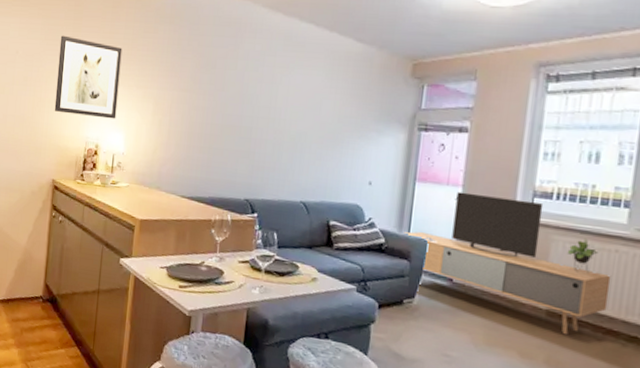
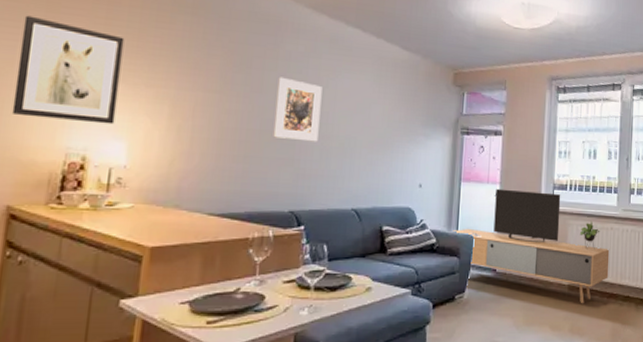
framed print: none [232,75,276,137] -> present [273,77,323,142]

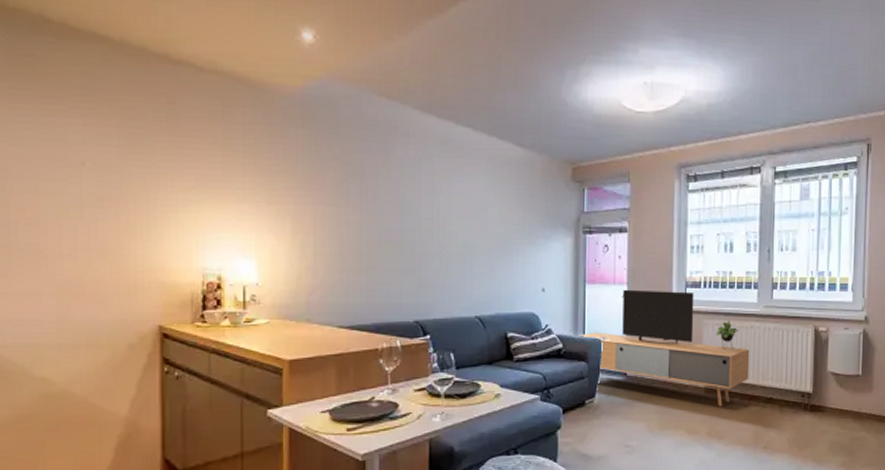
wall art: present [11,15,125,125] -> none [149,141,243,244]
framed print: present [273,77,323,142] -> none [392,185,437,250]

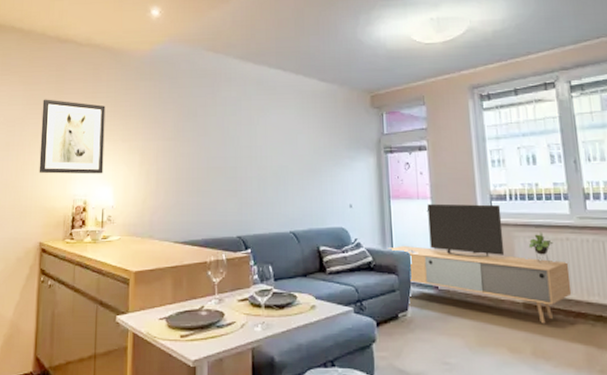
wall art: none [149,141,243,244] -> present [39,99,106,174]

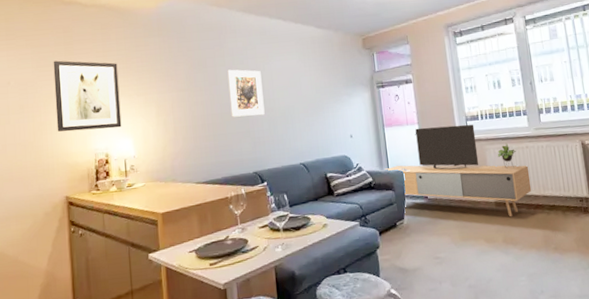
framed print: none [218,120,255,174] -> present [227,69,265,117]

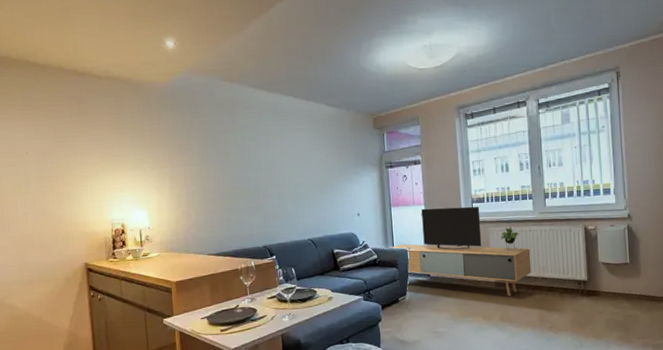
wall art: present [53,60,122,132] -> none [69,132,137,202]
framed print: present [227,69,265,117] -> none [239,145,275,193]

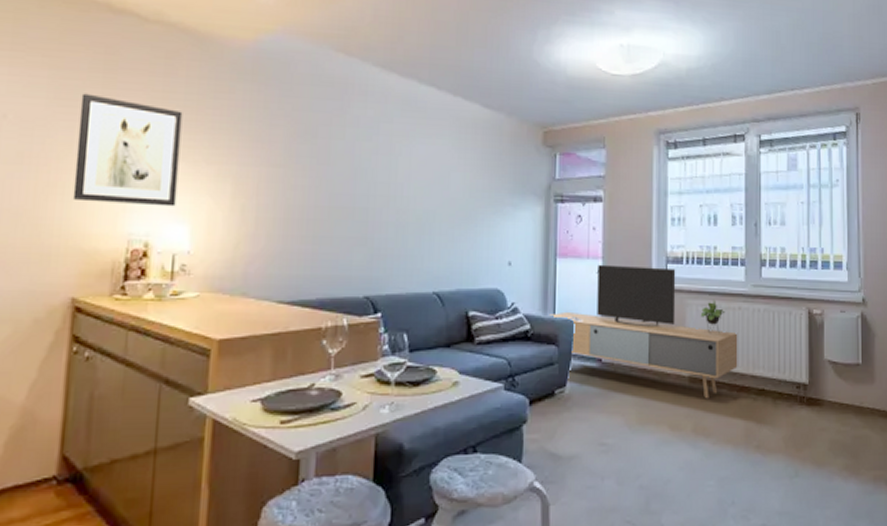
wall art: none [69,132,137,202] -> present [72,93,183,207]

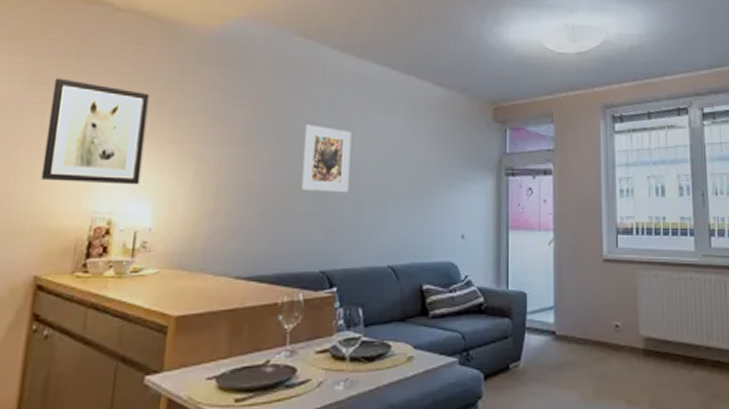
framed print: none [343,146,395,218] -> present [301,124,352,193]
media console: present [549,264,738,399] -> none [502,236,692,372]

